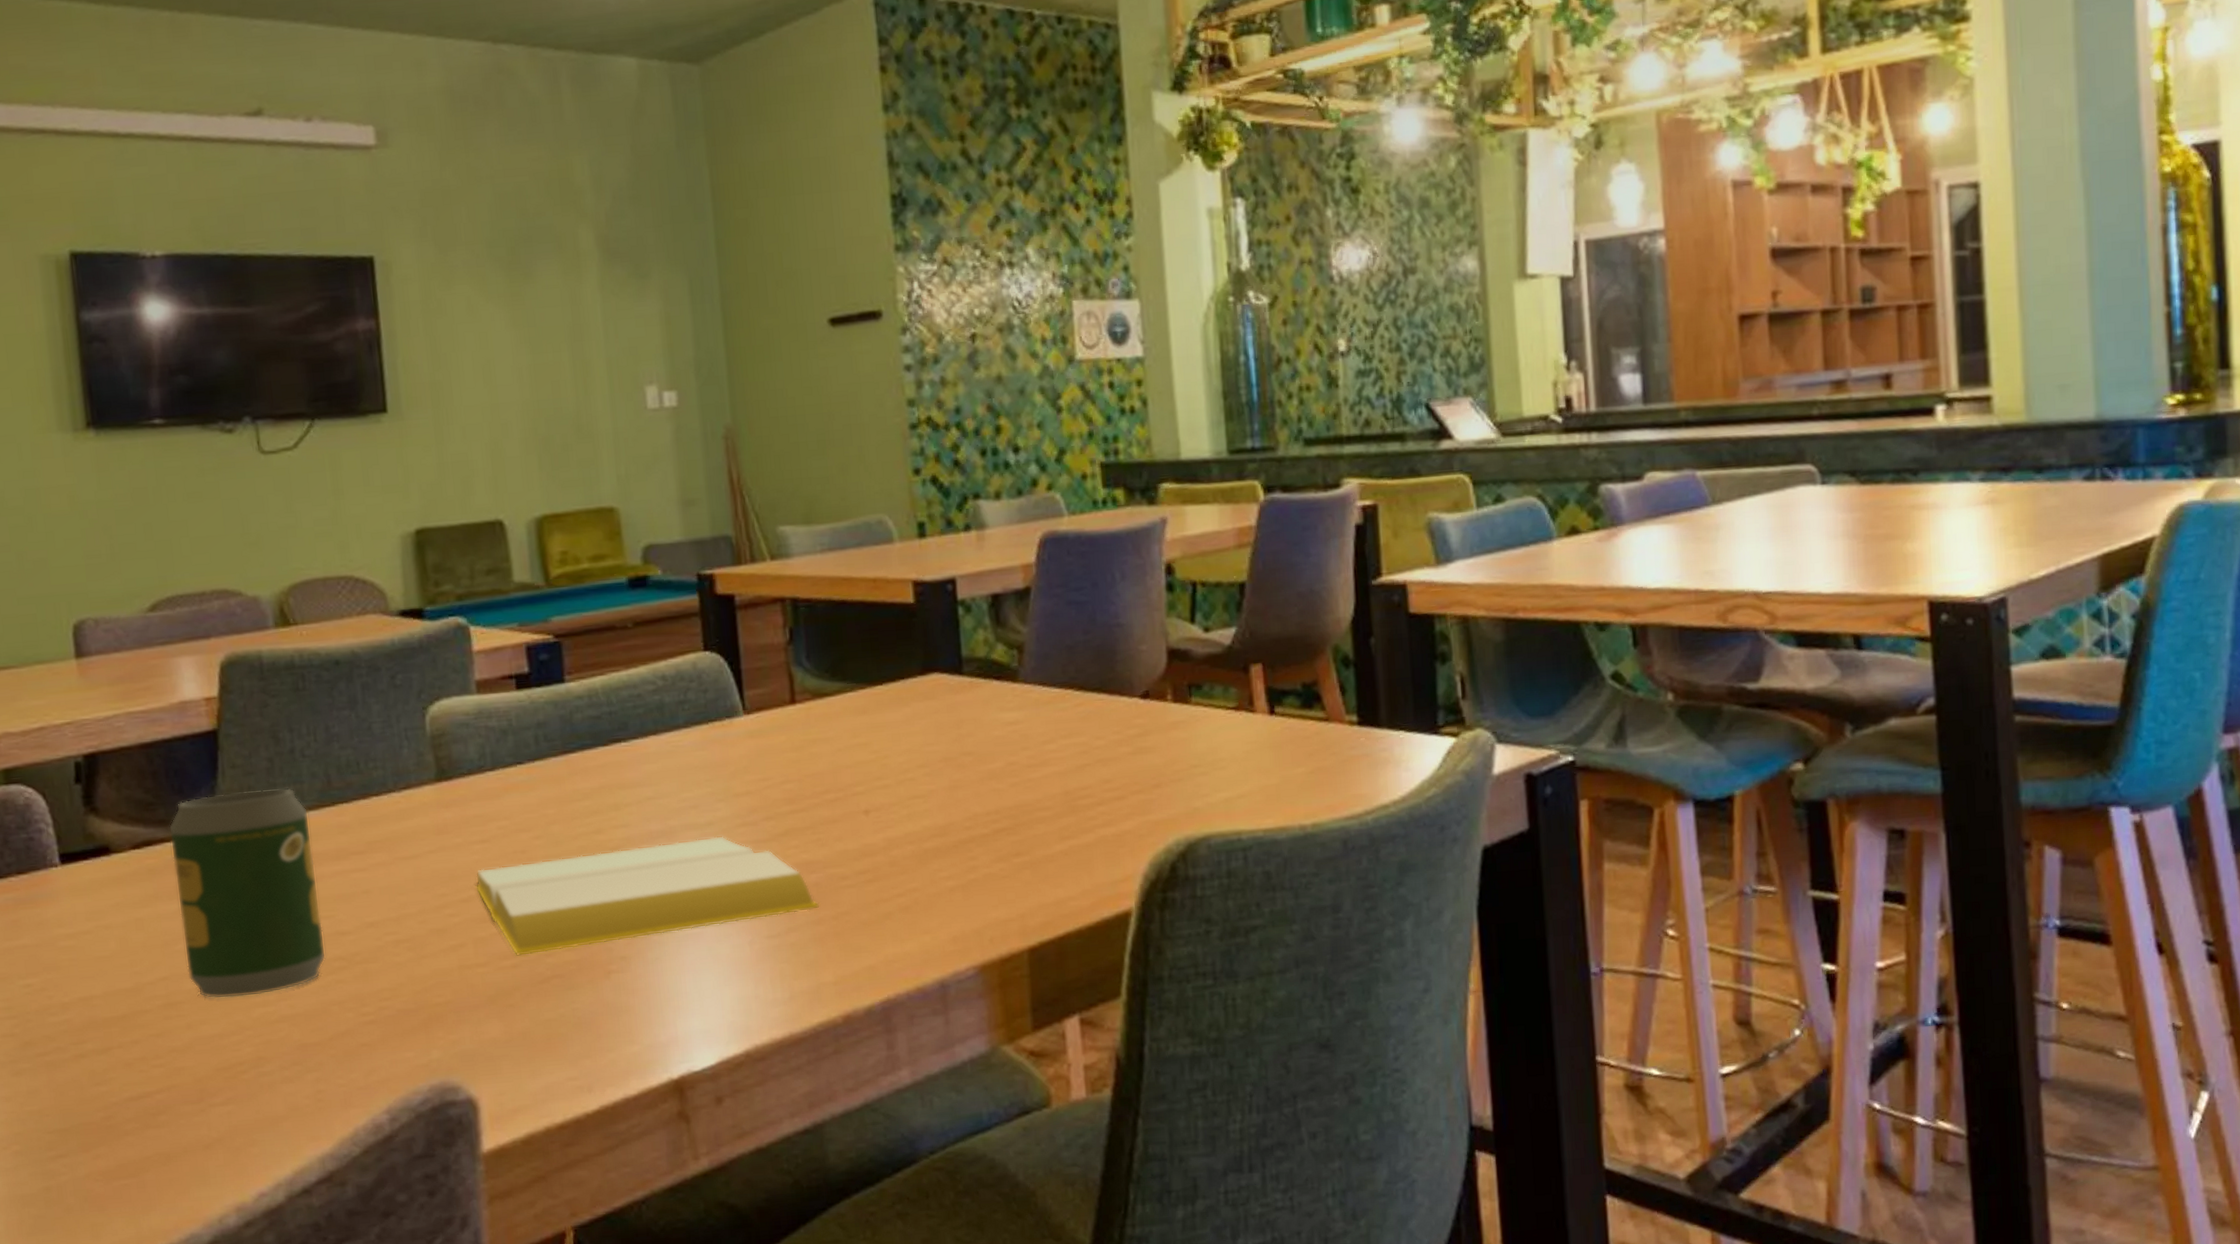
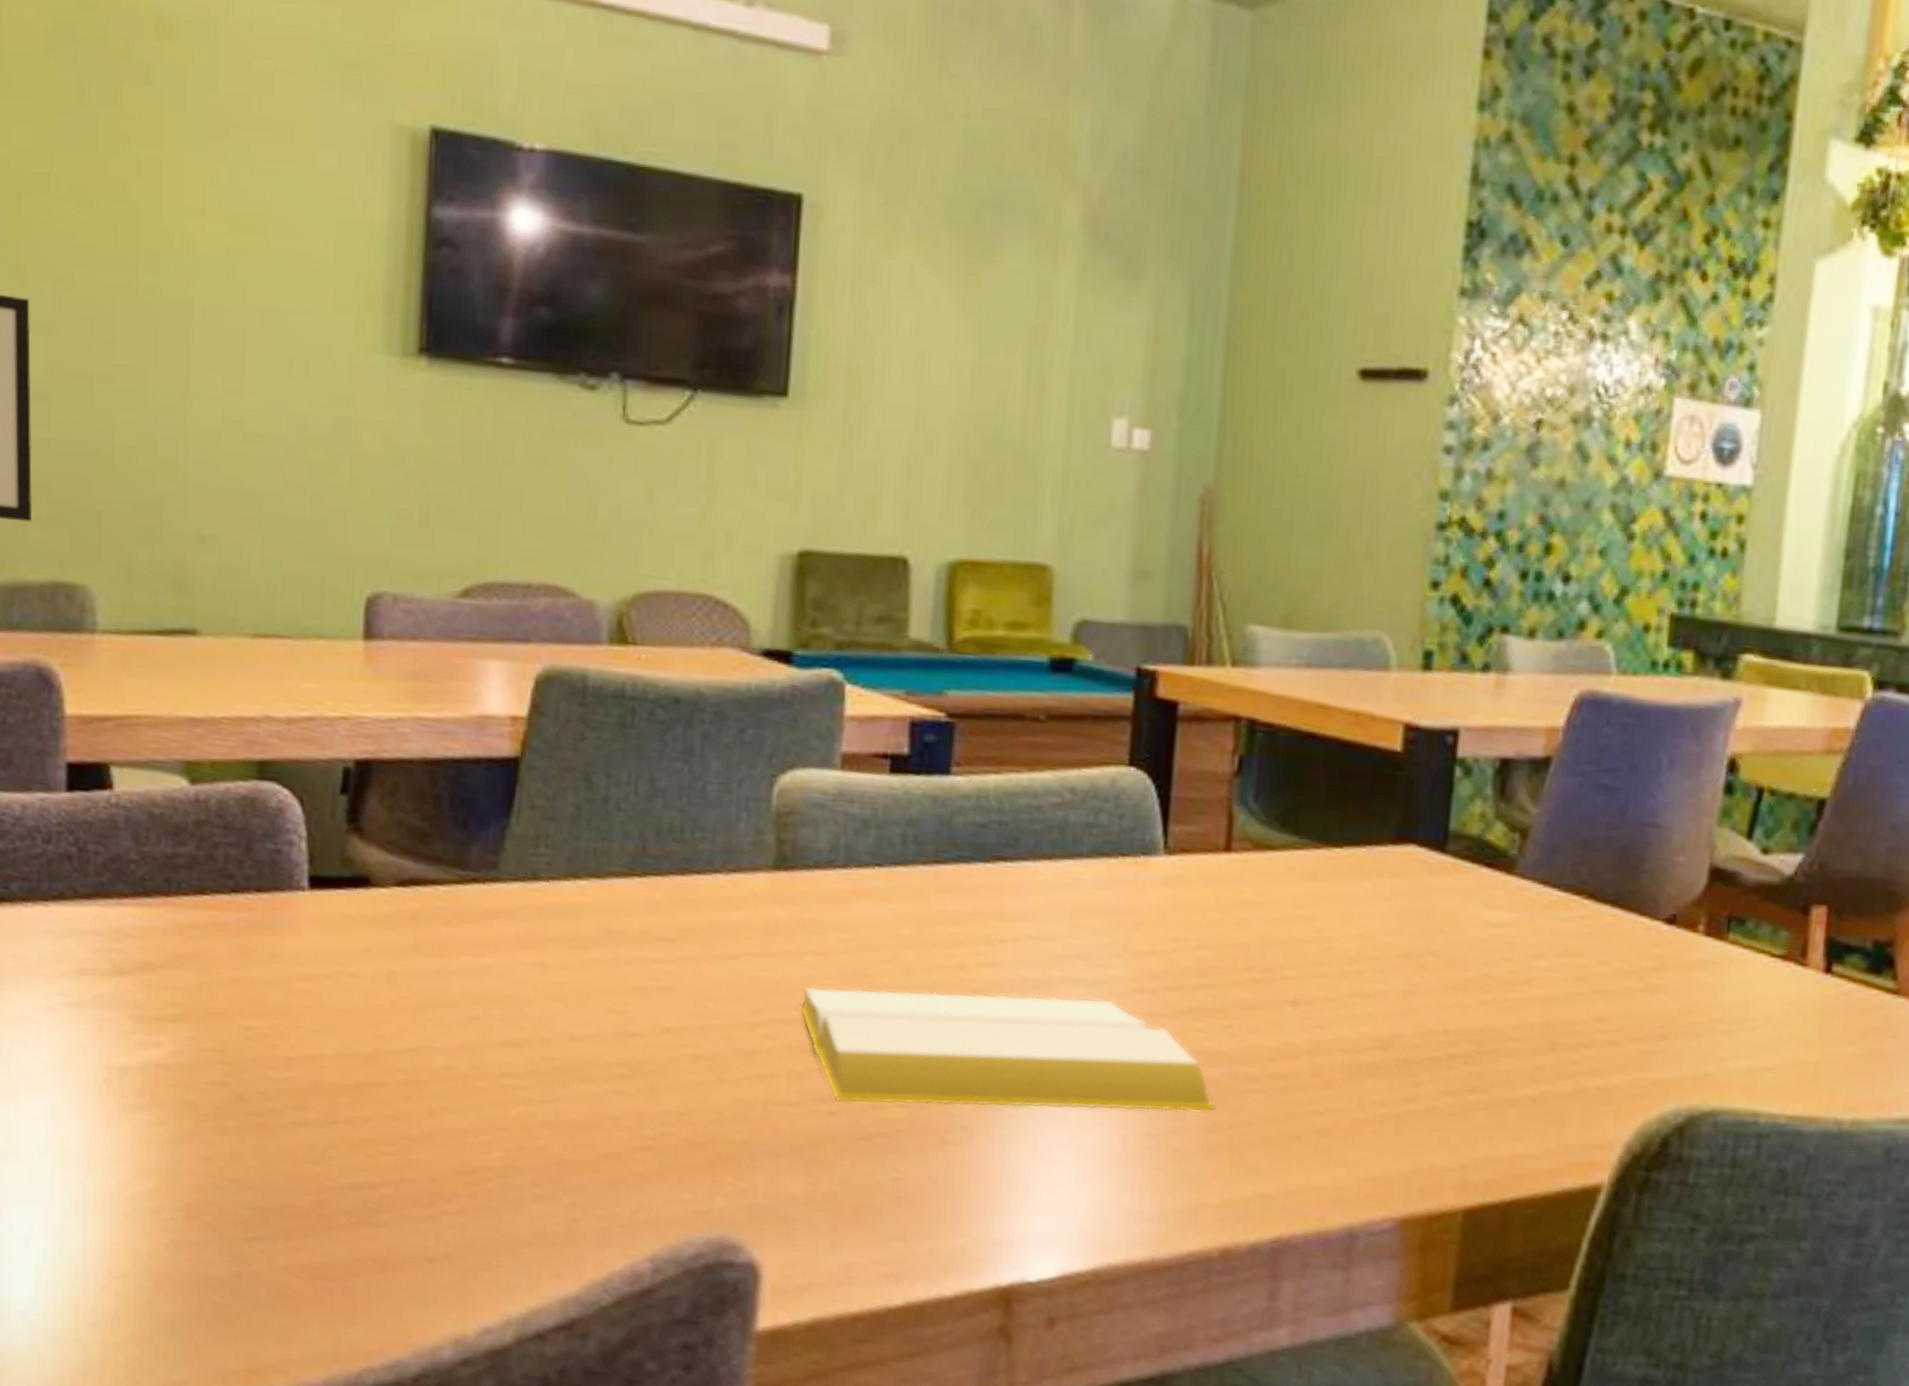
soda can: present [168,787,326,999] -> none [440,836,613,1092]

